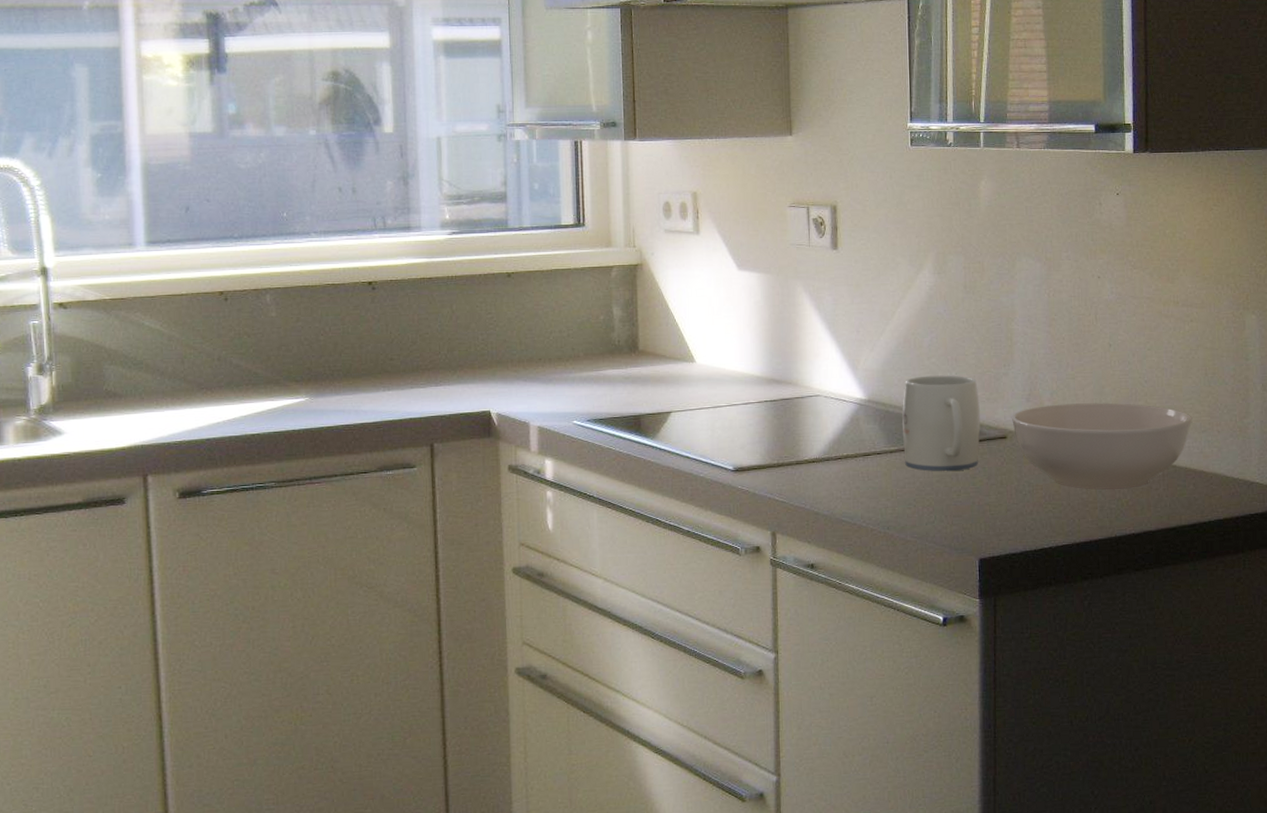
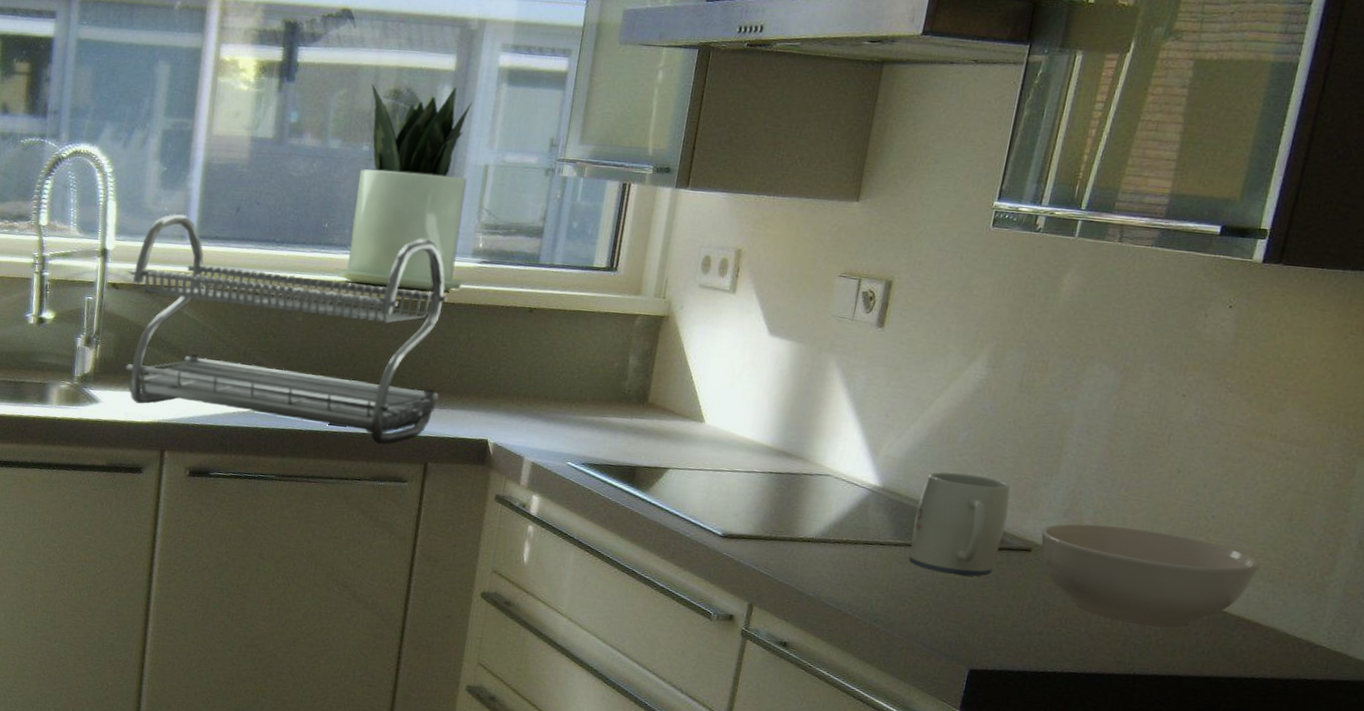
dish rack: none [74,217,432,433] -> present [126,213,447,445]
planter: none [302,64,437,270] -> present [335,84,472,292]

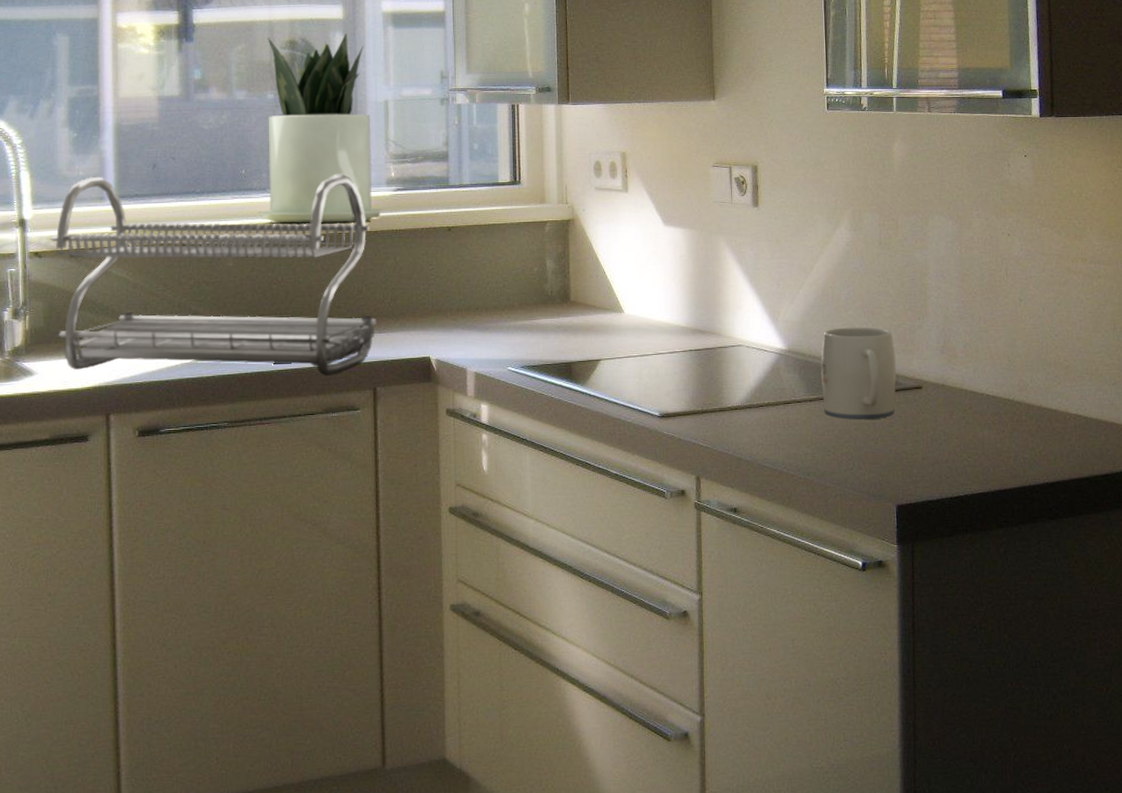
bowl: present [1041,523,1261,628] -> none [926,355,1103,440]

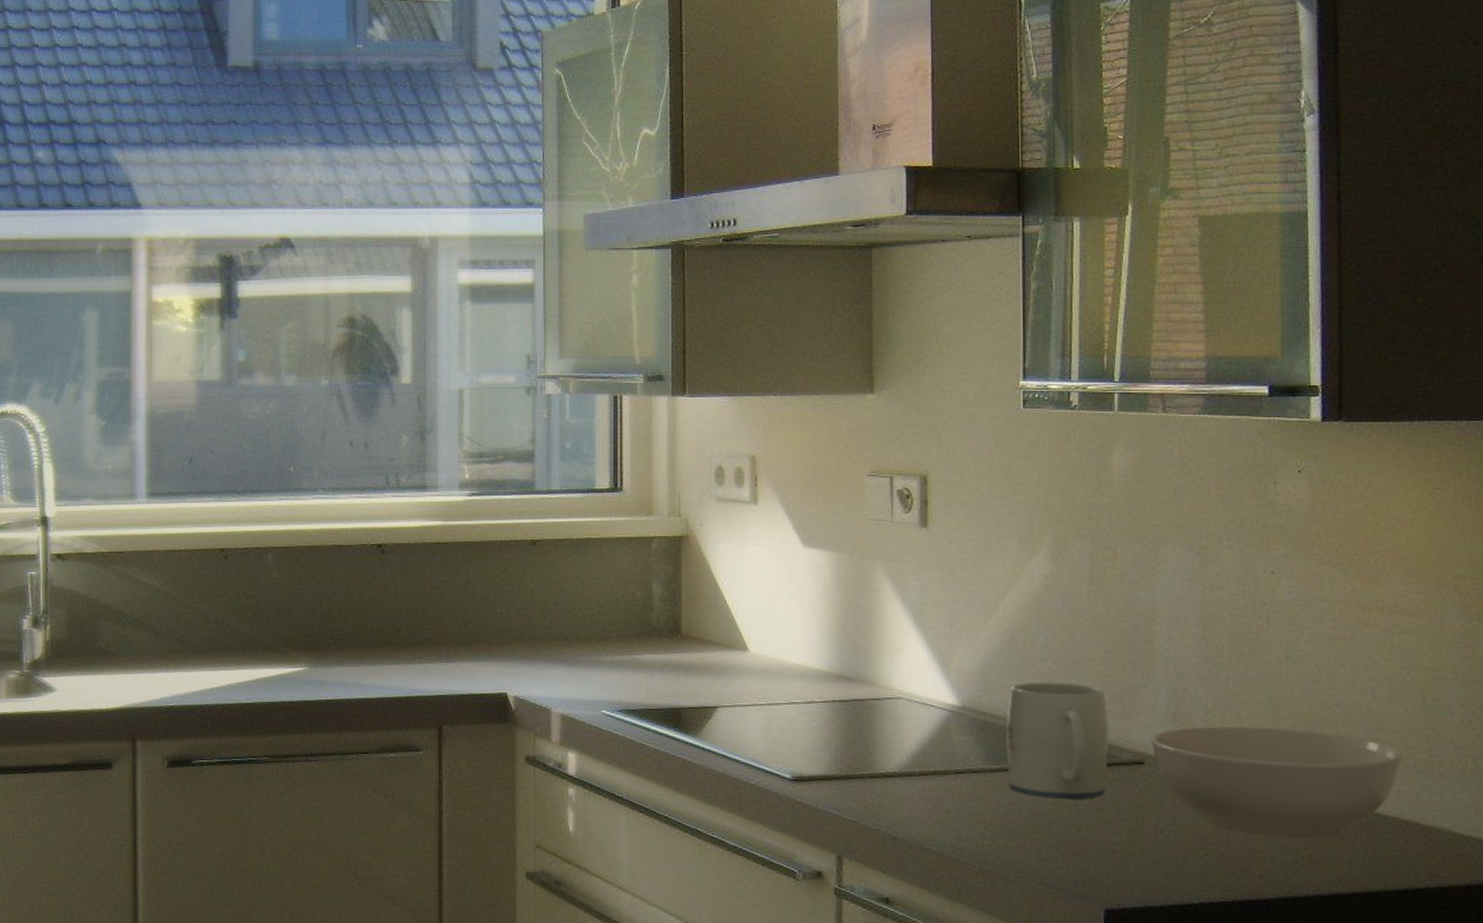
dish rack: present [49,175,376,377] -> none [73,470,444,710]
planter: present [258,34,383,224] -> none [308,310,454,531]
bowl: none [926,355,1103,440] -> present [1150,726,1403,838]

